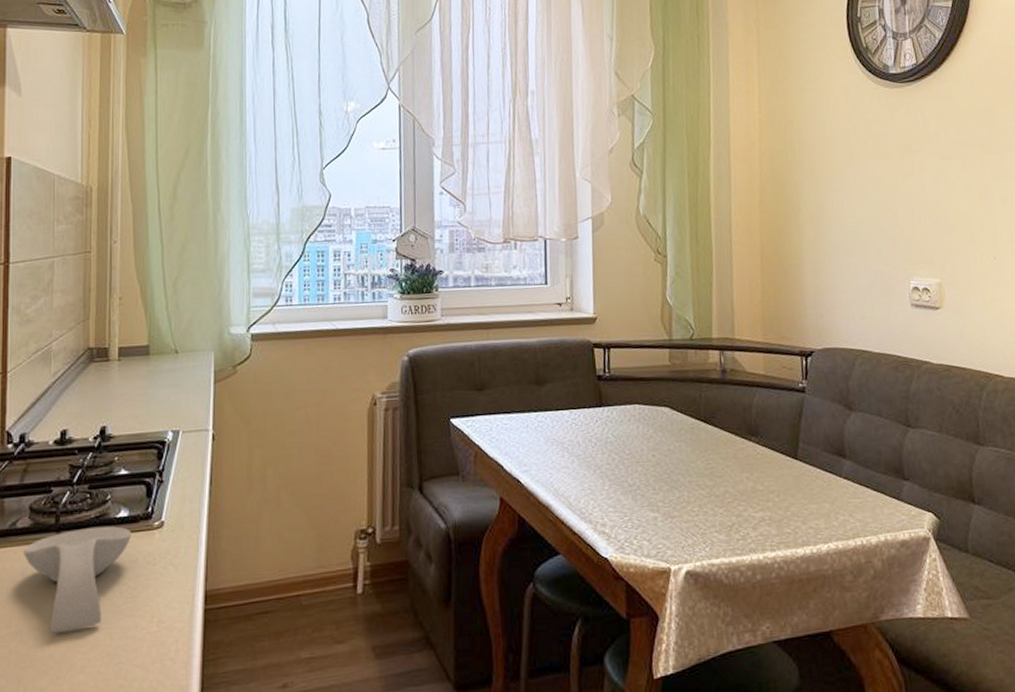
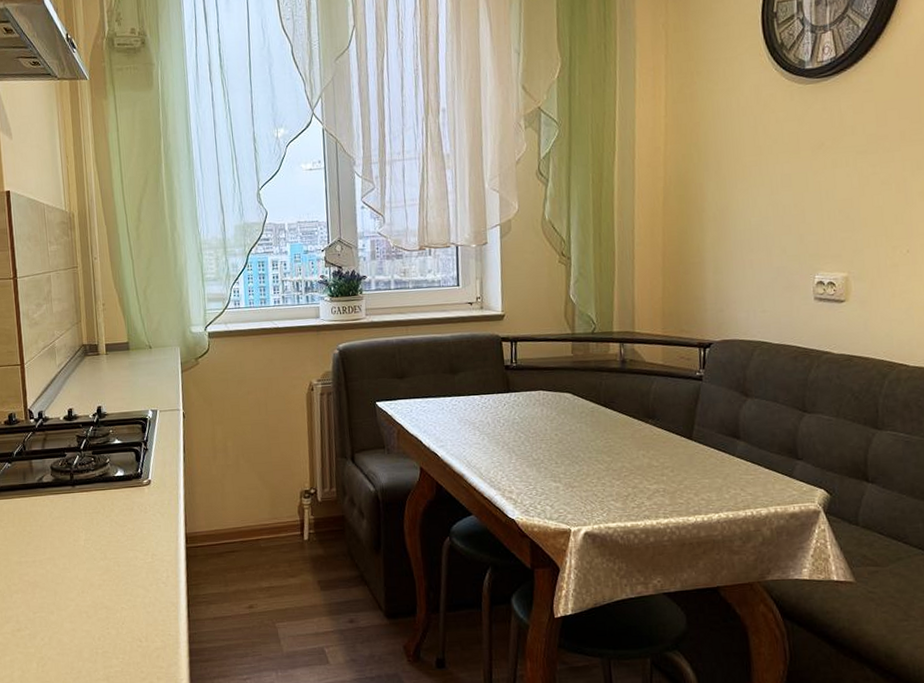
spoon rest: present [23,526,131,634] -> none [49,482,127,560]

